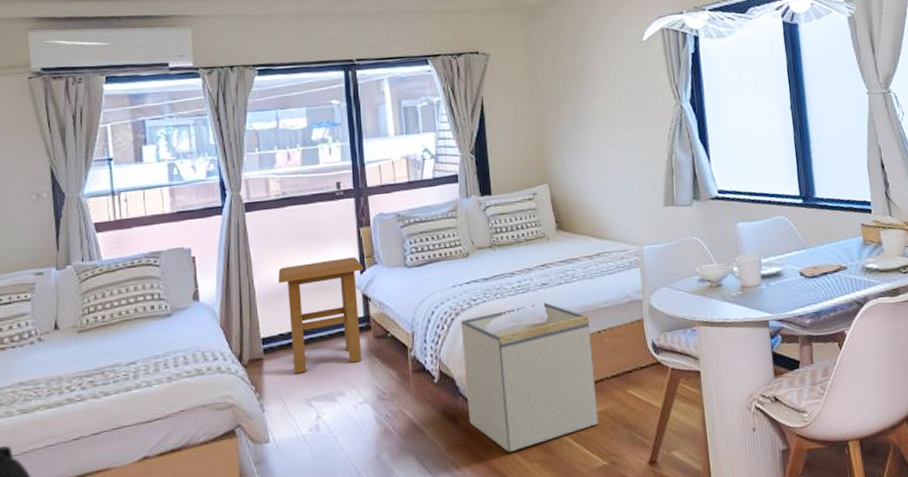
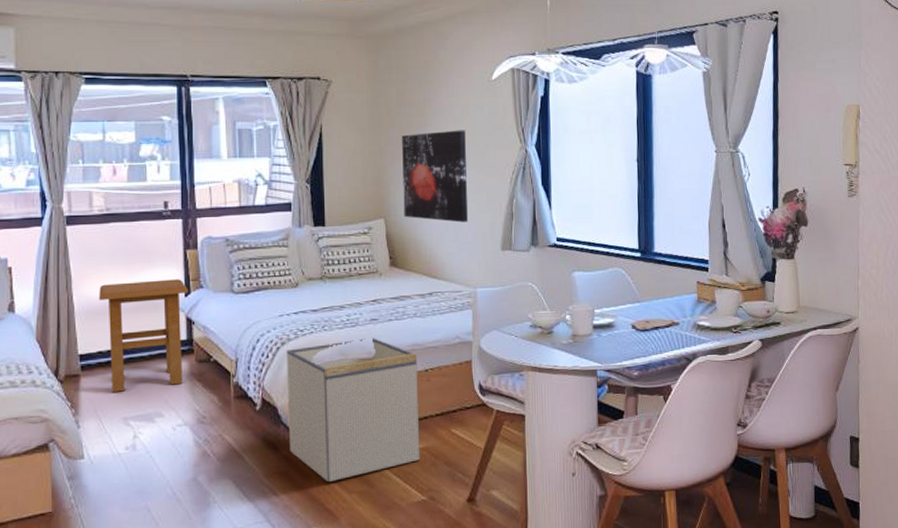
wall art: none [560,91,629,182] -> present [402,130,468,223]

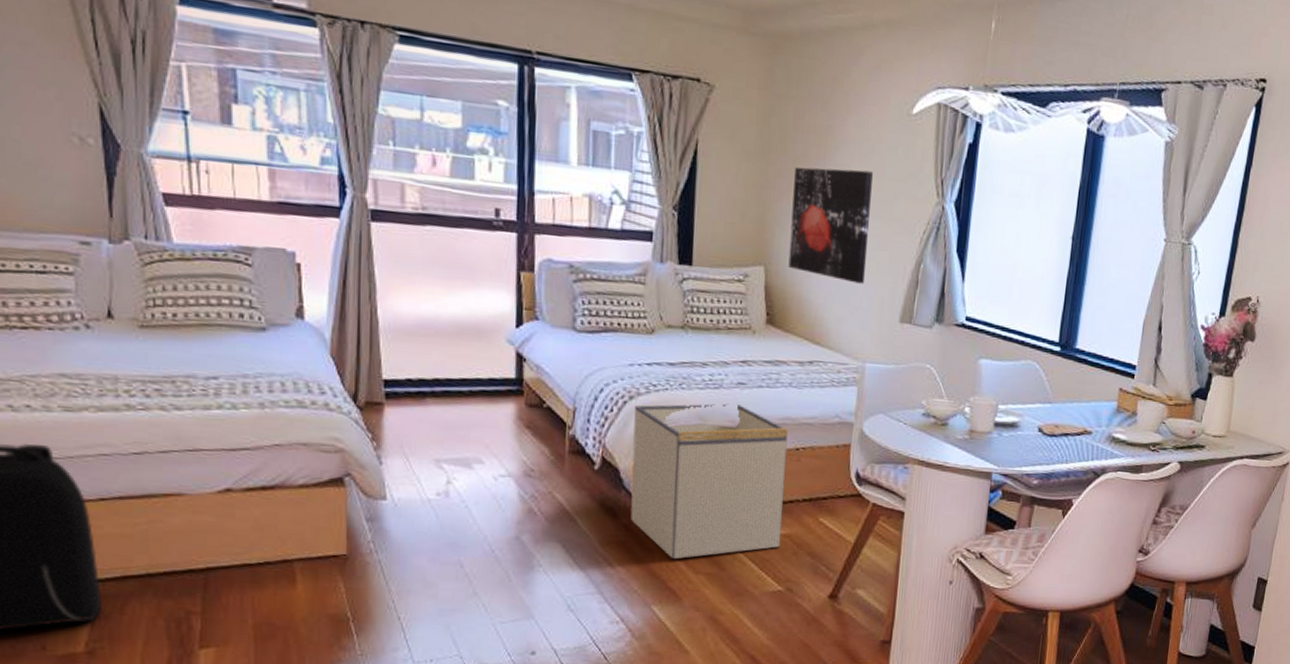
side table: present [99,279,189,392] -> none [410,300,521,429]

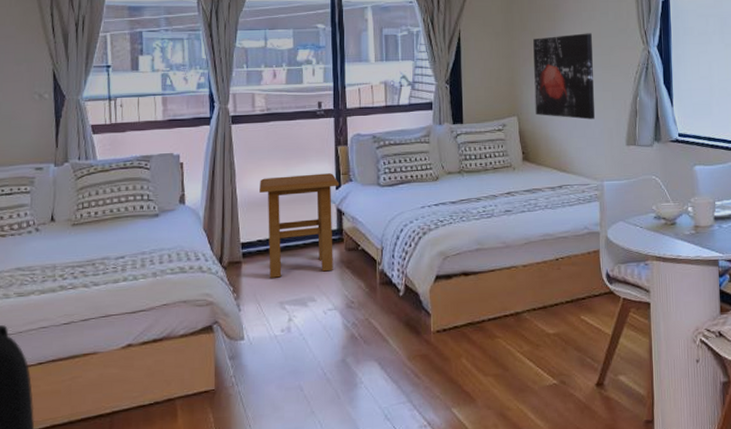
side table: none [410,300,521,429] -> present [260,173,339,278]
storage bin: present [630,403,788,559] -> none [428,228,552,364]

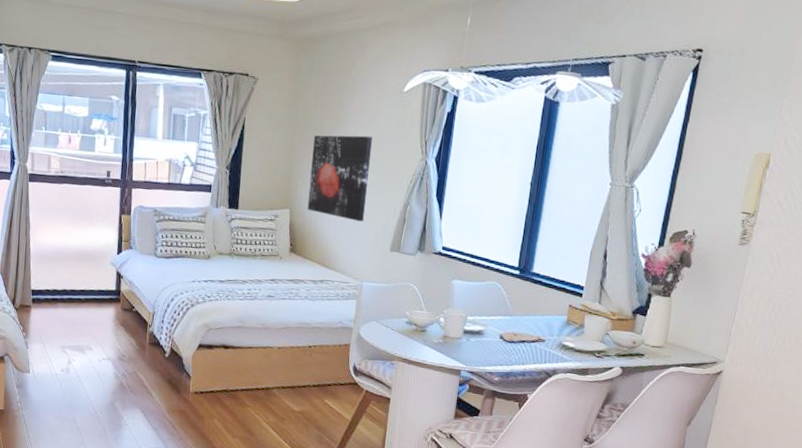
side table: present [260,173,339,278] -> none [50,235,121,326]

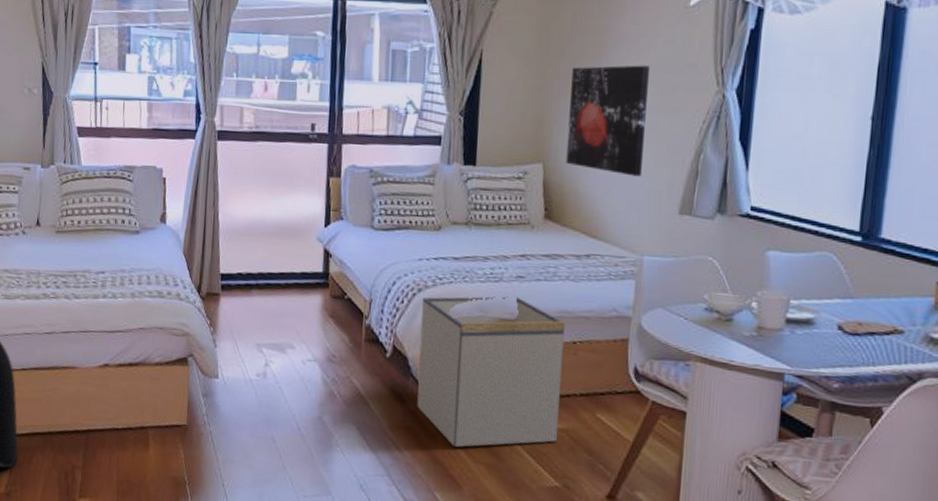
storage bin: none [189,311,303,425] -> present [417,296,565,447]

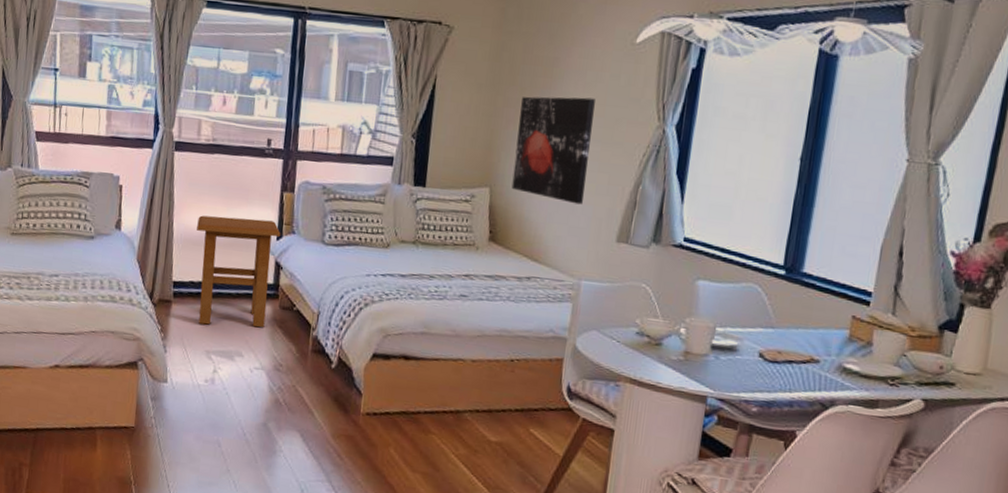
side table: none [243,205,329,318] -> present [197,215,281,328]
storage bin: present [417,296,565,447] -> none [359,312,504,457]

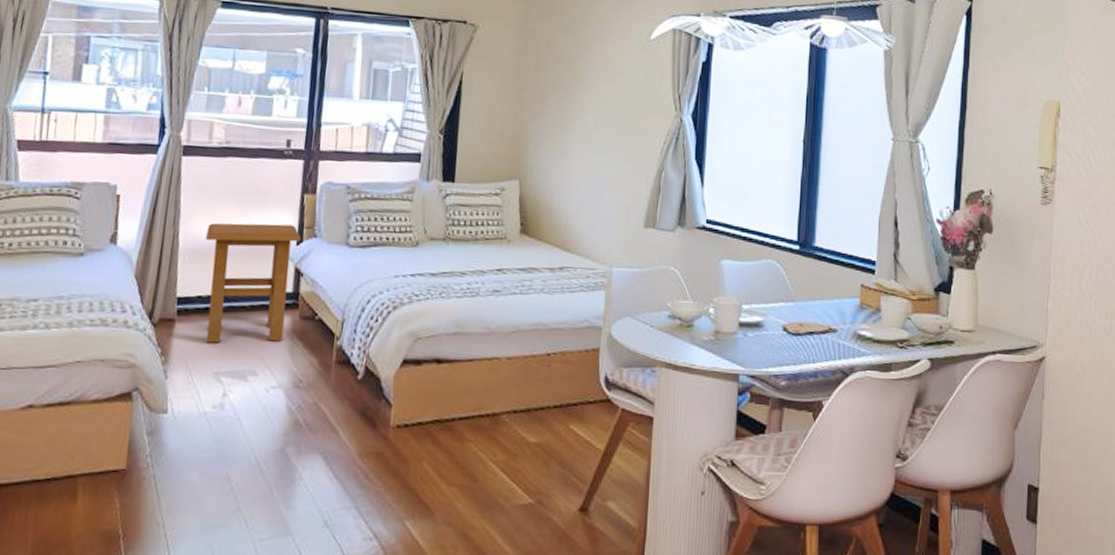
wall art: present [511,96,595,205] -> none [541,90,617,193]

